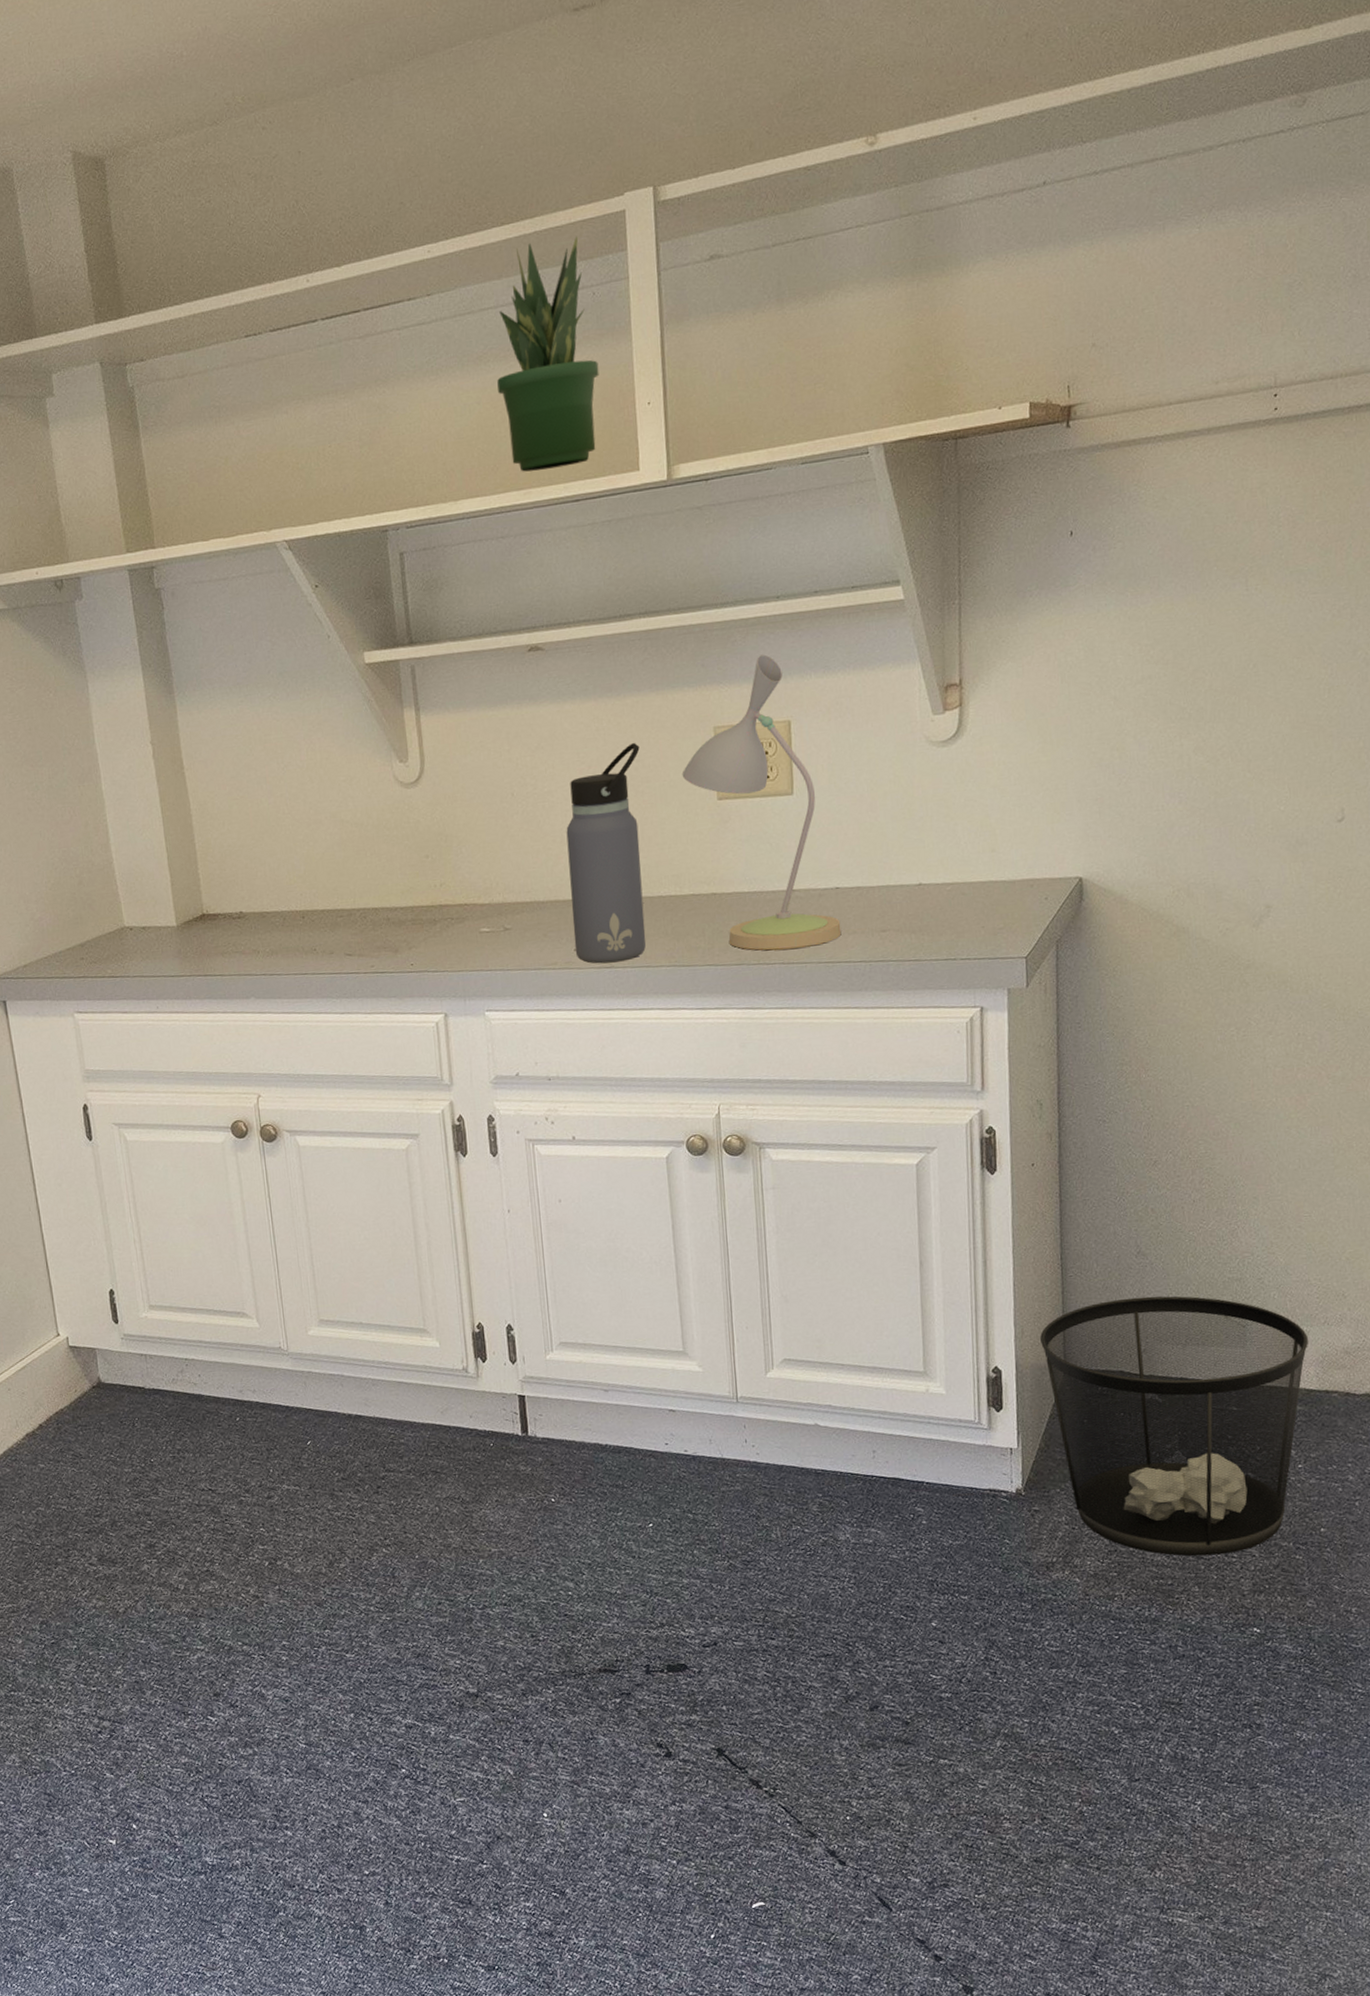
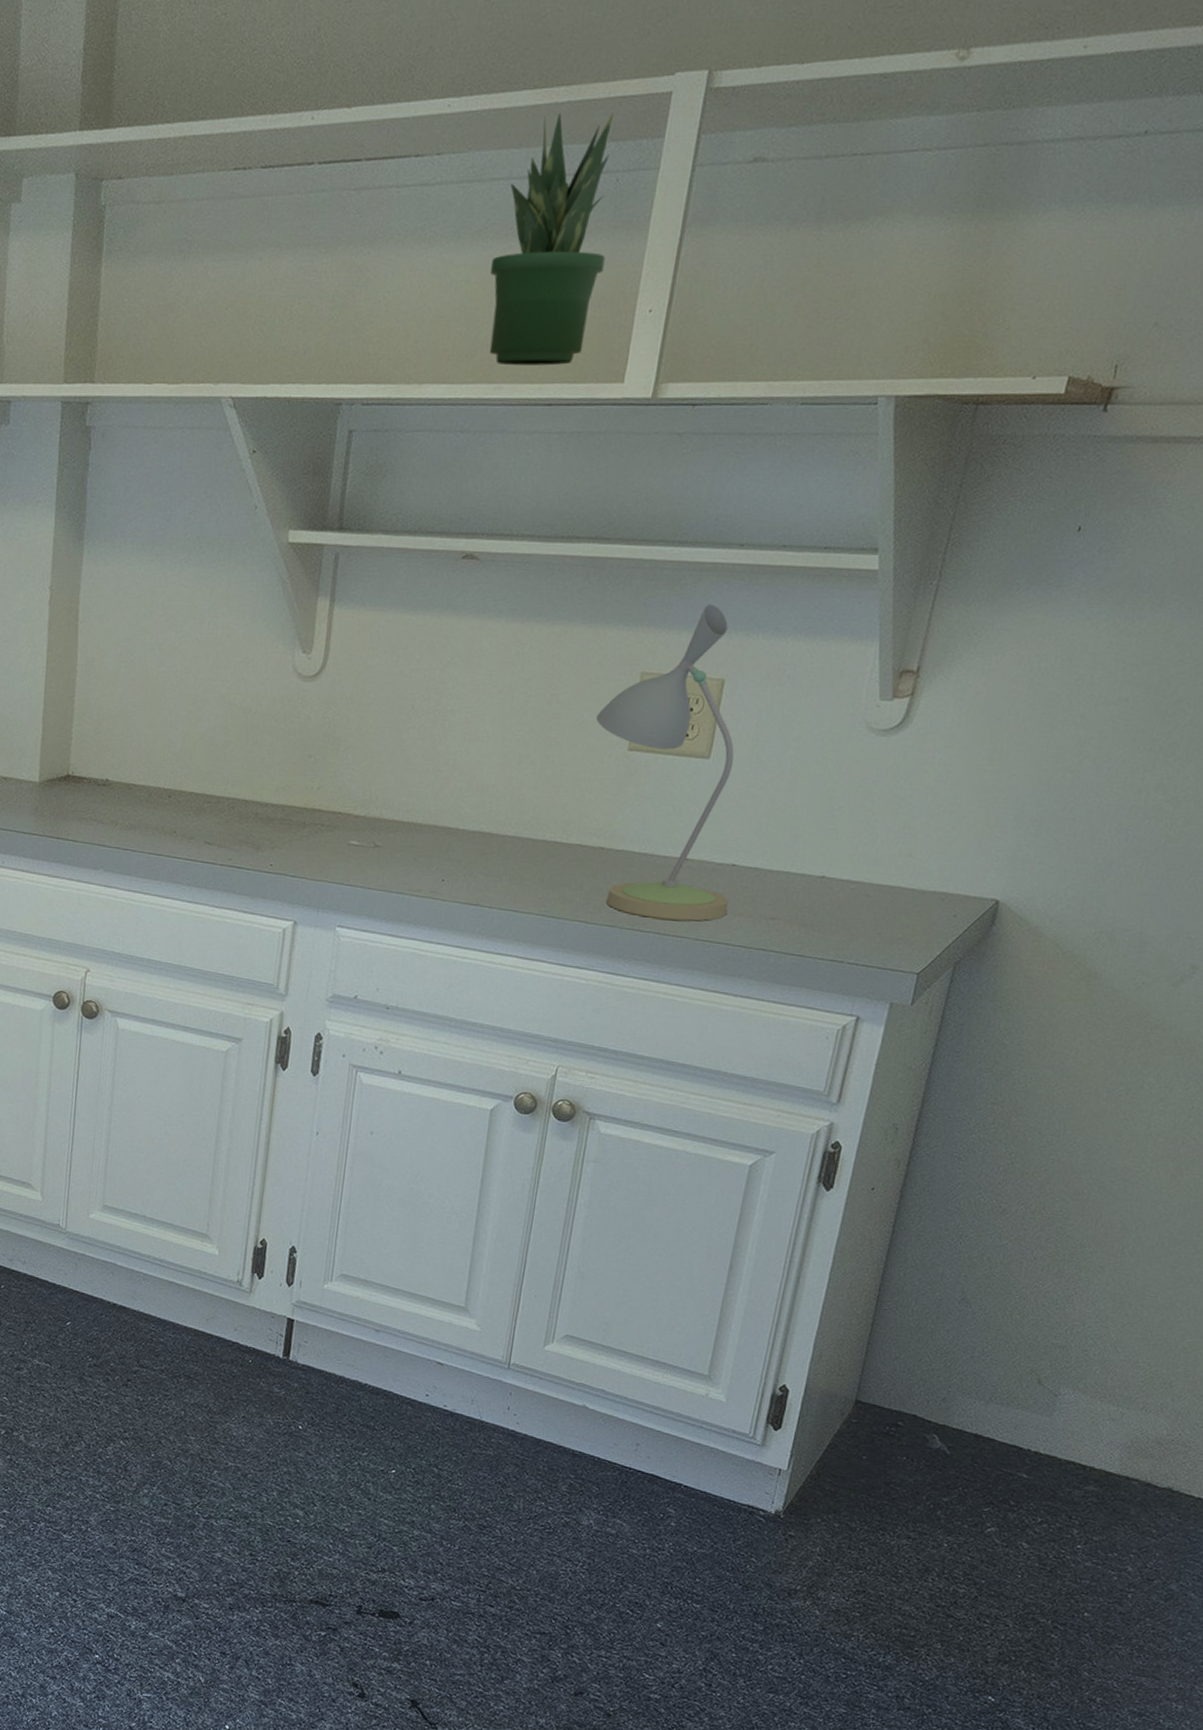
water bottle: present [566,742,646,964] -> none [443,674,558,902]
waste bin: present [1040,1296,1309,1557] -> none [833,1342,1122,1619]

